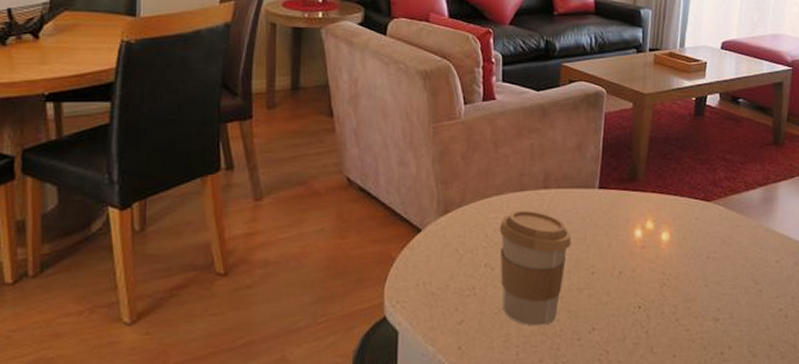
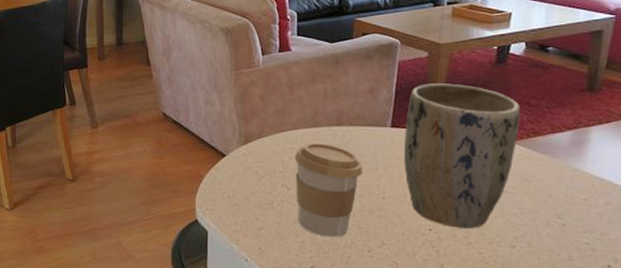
plant pot: none [611,138,718,303] -> present [403,83,521,229]

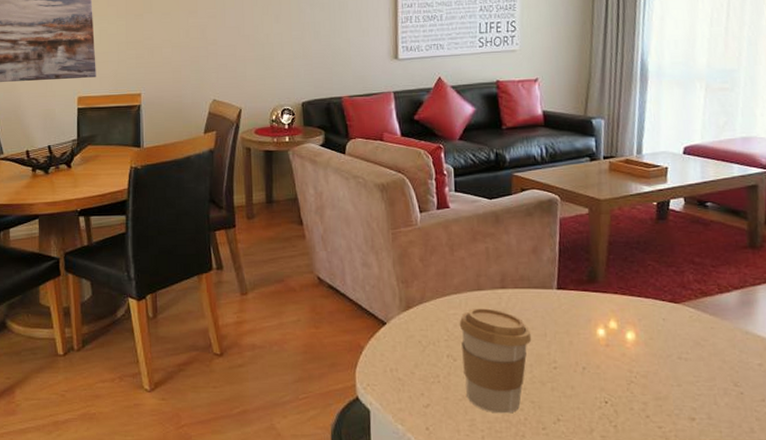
plant pot: present [403,83,521,229] -> none [571,241,687,400]

